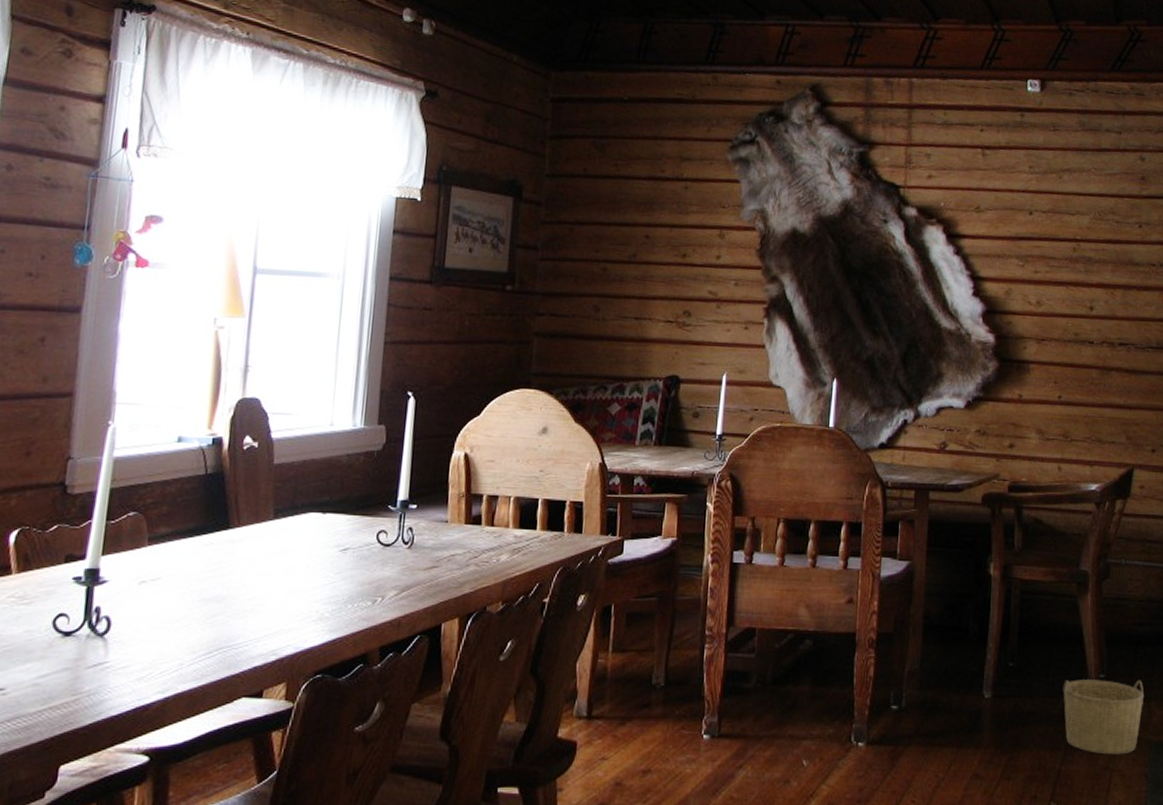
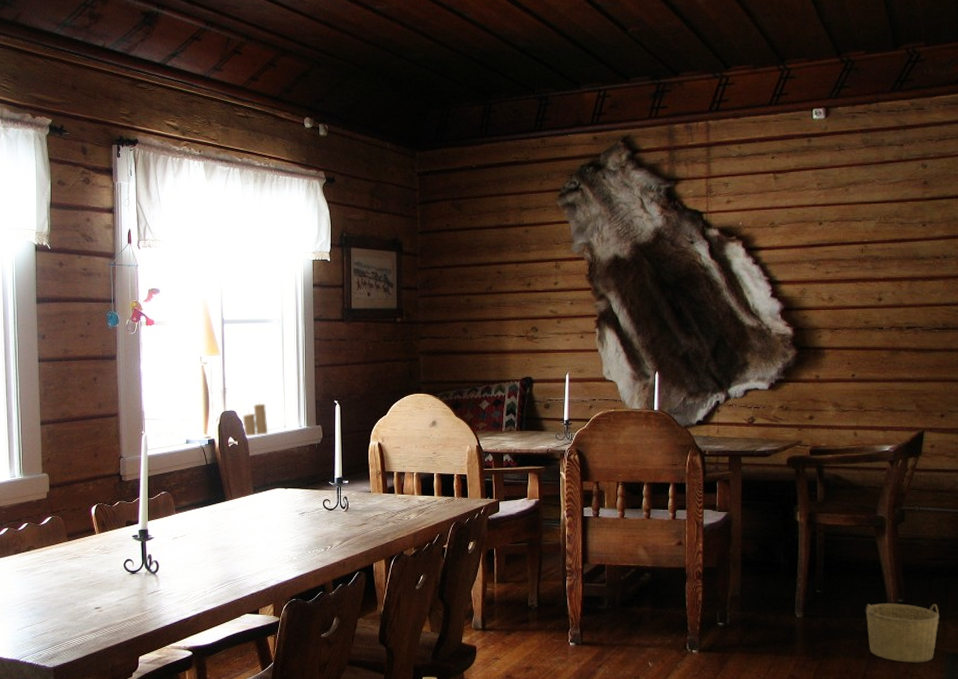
candle: none [269,385,307,436] -> present [243,400,268,436]

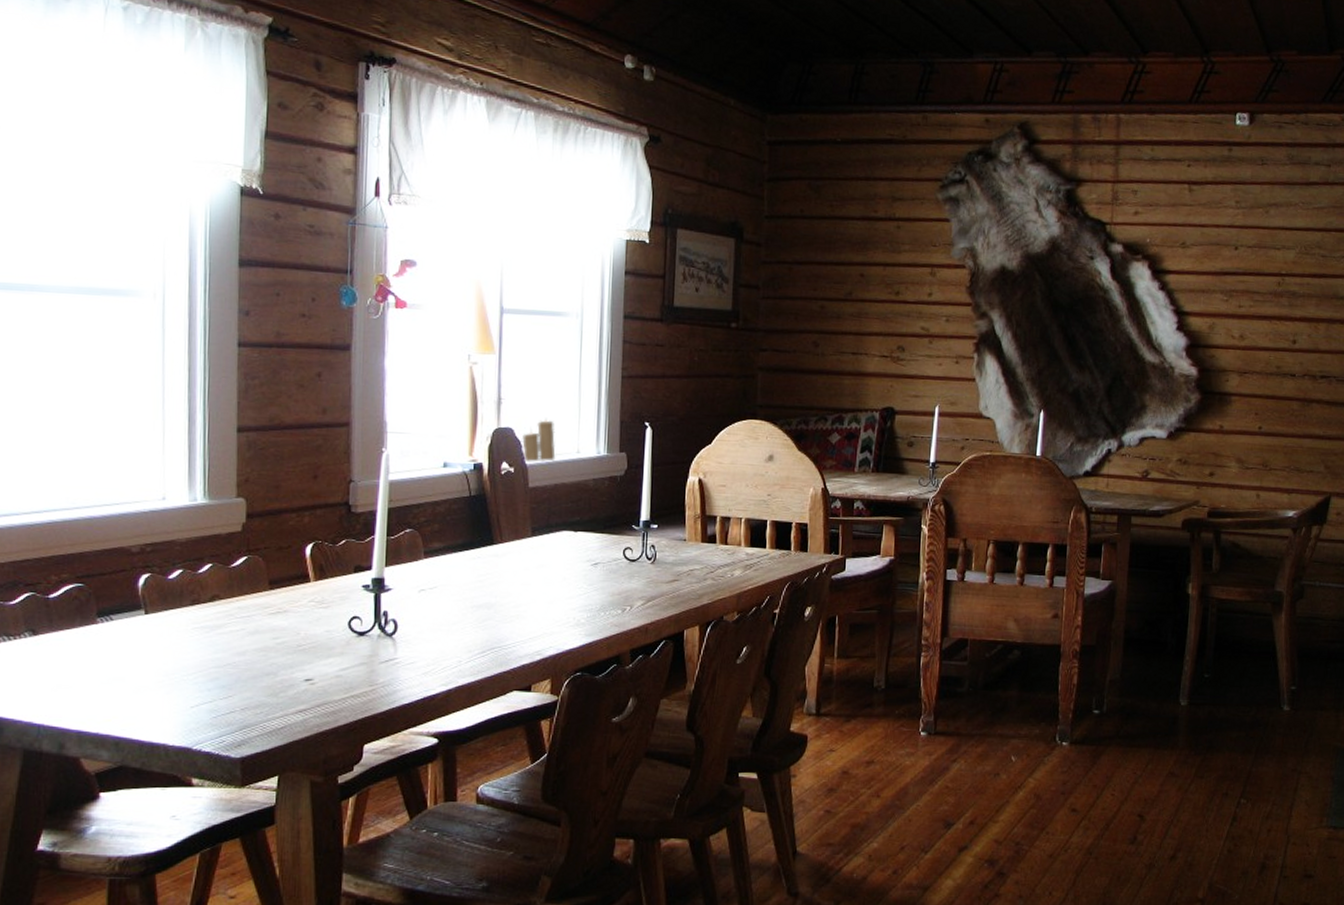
basket: present [865,603,940,663] -> none [1255,690,1334,759]

